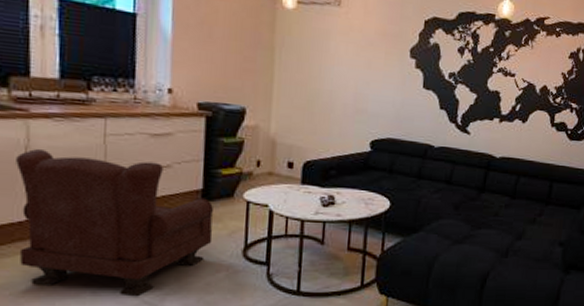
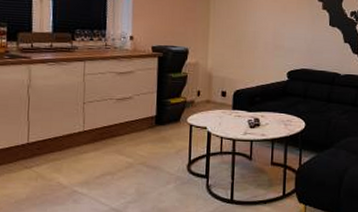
armchair: present [16,149,213,297] -> none [21,88,164,205]

